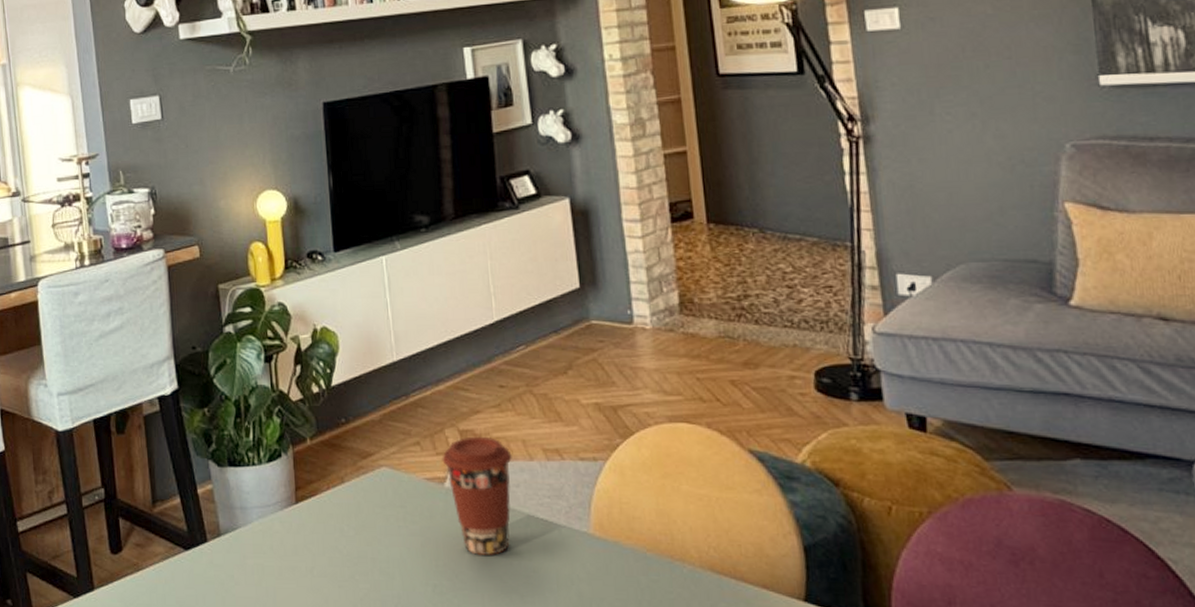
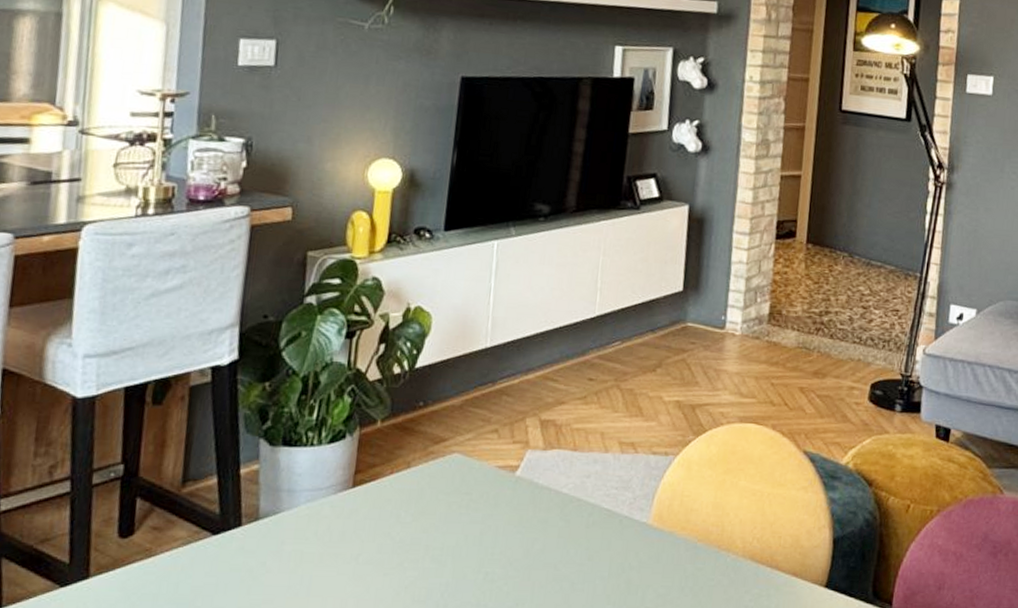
coffee cup: present [442,436,512,556] -> none [517,426,589,545]

